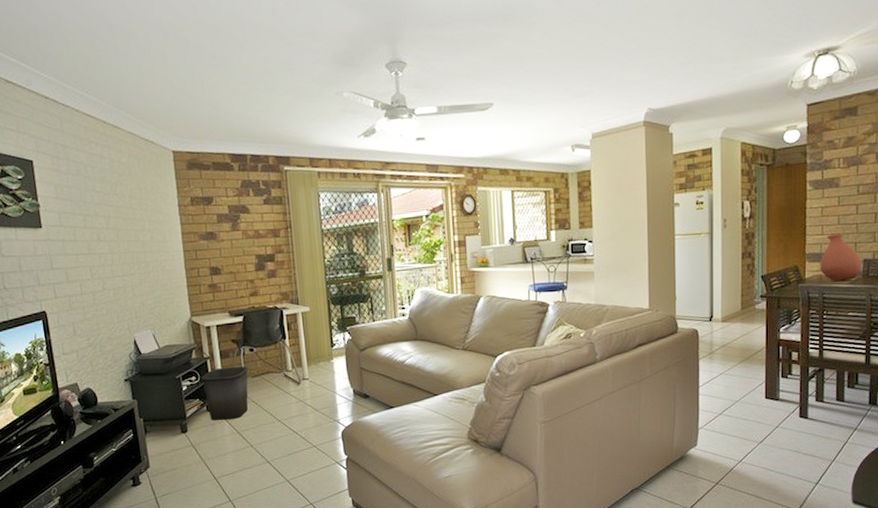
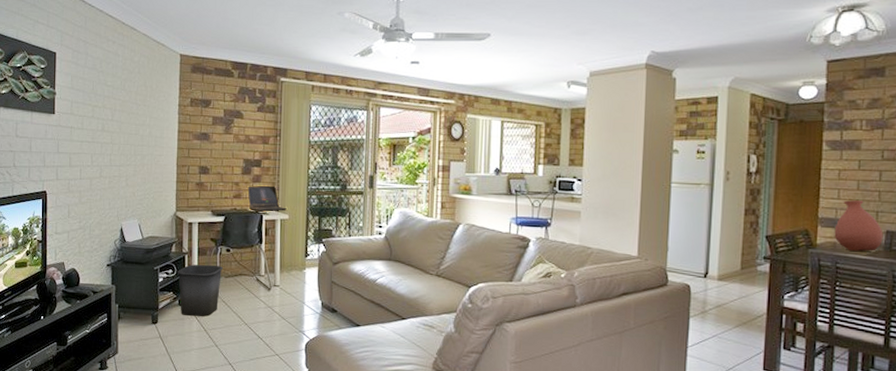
laptop computer: none [263,279,307,307] -> present [247,185,287,212]

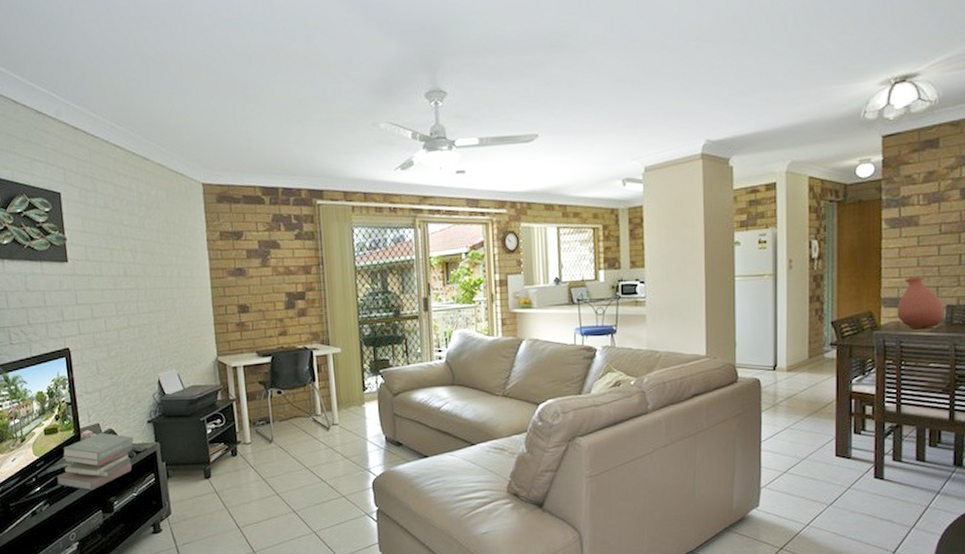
books: none [20,271,92,323] -> present [56,433,134,491]
waste bin: present [176,264,223,317] -> none [225,410,276,466]
laptop computer: present [247,185,287,212] -> none [293,318,338,348]

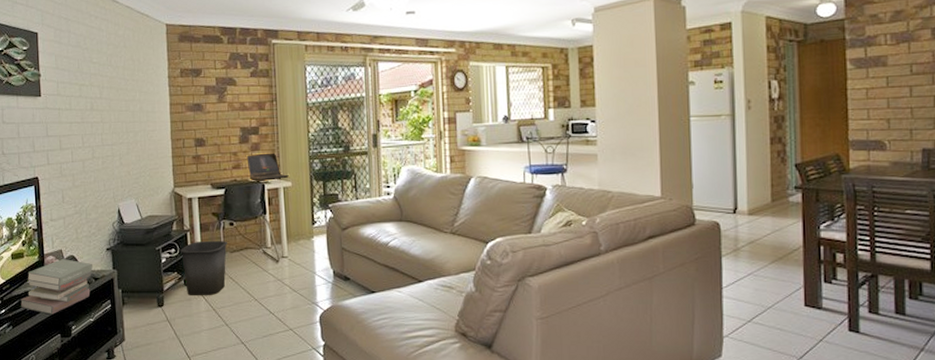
waste bin: none [225,410,276,466] -> present [179,241,227,295]
laptop computer: none [293,318,338,348] -> present [246,152,289,181]
vase: present [897,277,944,329] -> none [867,119,920,174]

